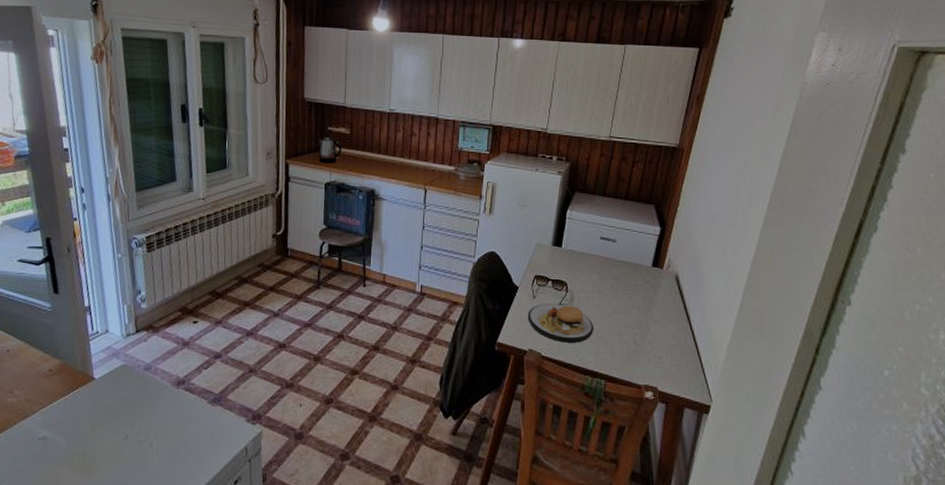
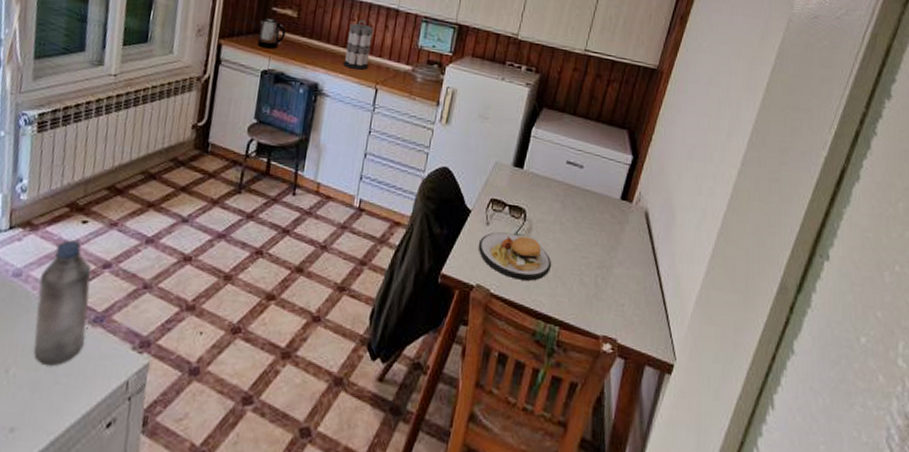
water bottle: none [165,338,208,438] -> present [33,240,92,365]
spice rack: none [394,130,417,174] -> present [343,19,373,70]

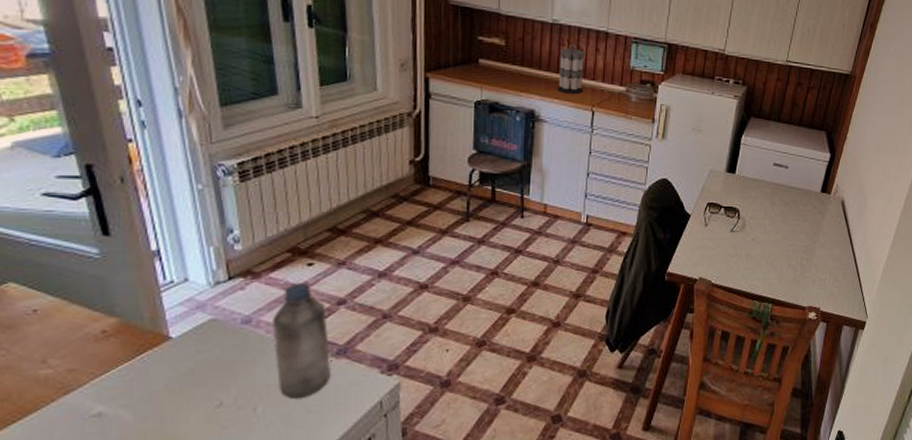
kettle: present [257,18,286,49] -> none [465,47,495,79]
plate: present [478,228,551,281] -> none [699,224,763,269]

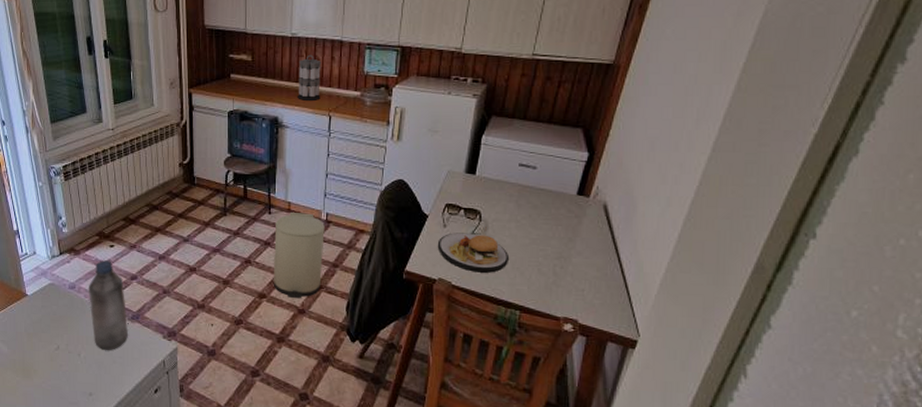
pedal bin: none [524,216,584,311] -> present [273,213,325,299]
plate: none [699,224,763,269] -> present [437,227,508,273]

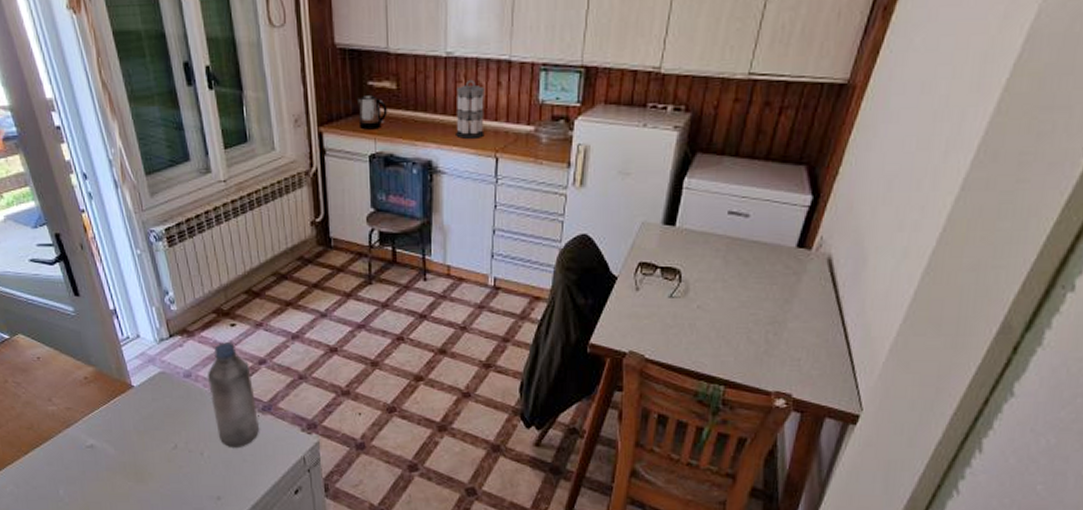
kettle: none [219,64,244,92] -> present [356,94,388,130]
pedal bin: present [273,213,325,299] -> none [431,278,492,381]
plate: present [437,227,508,273] -> none [628,289,713,343]

